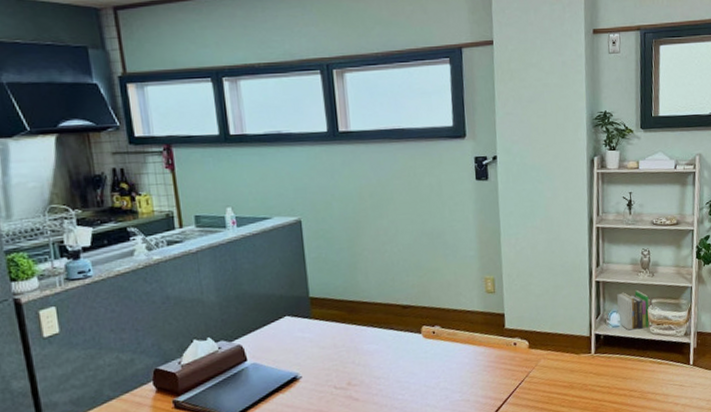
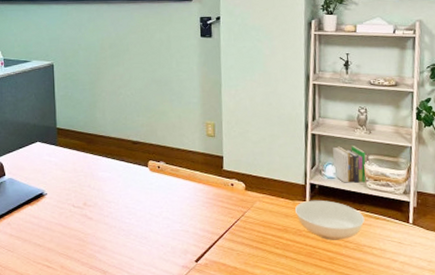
bowl: none [580,350,649,392] -> present [294,200,365,240]

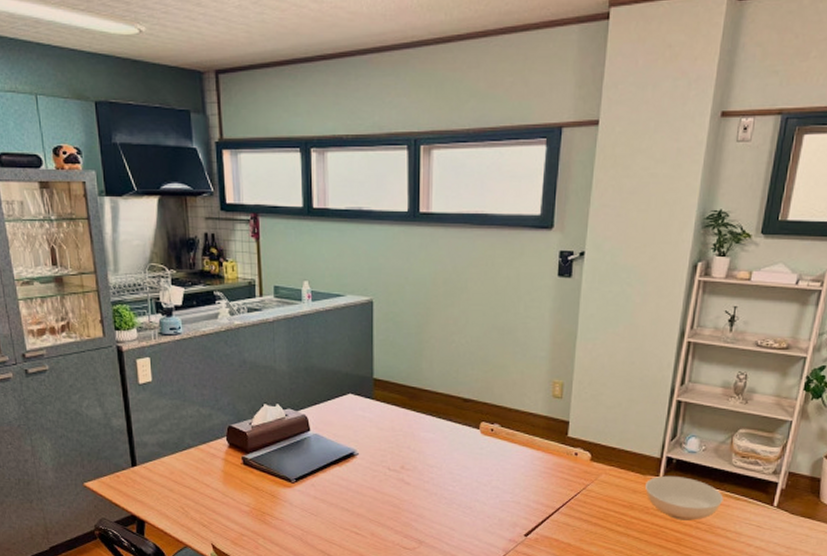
books: present [332,146,370,183] -> none [694,417,741,459]

